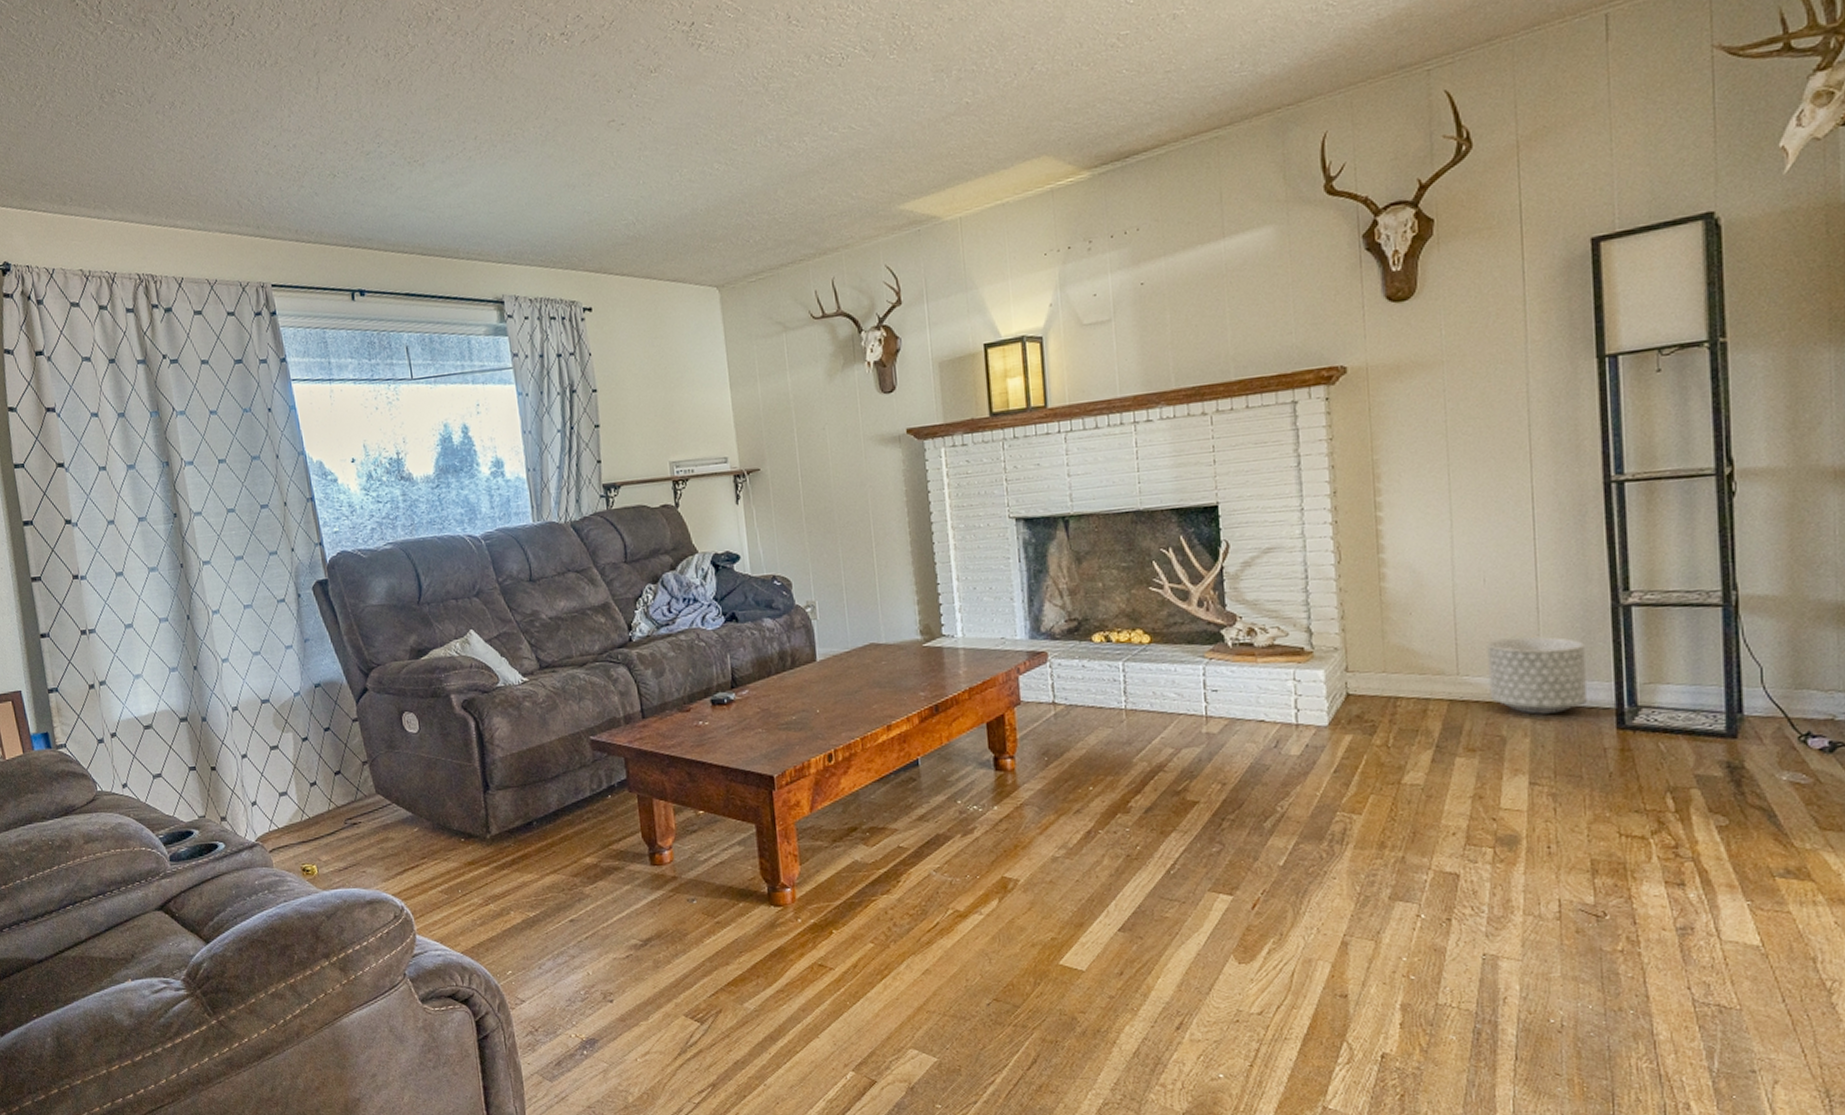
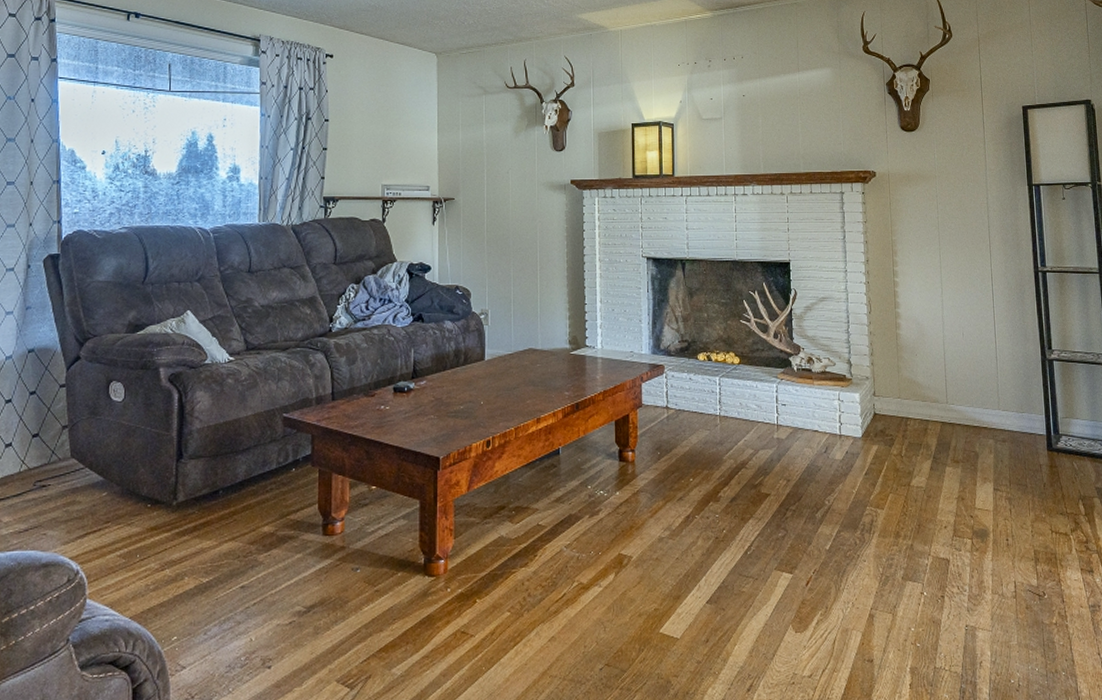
planter: present [1487,636,1587,715] -> none [965,378,1028,437]

